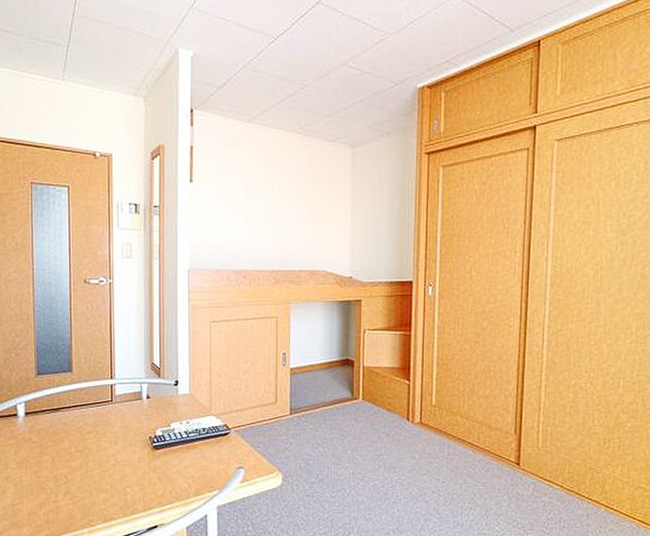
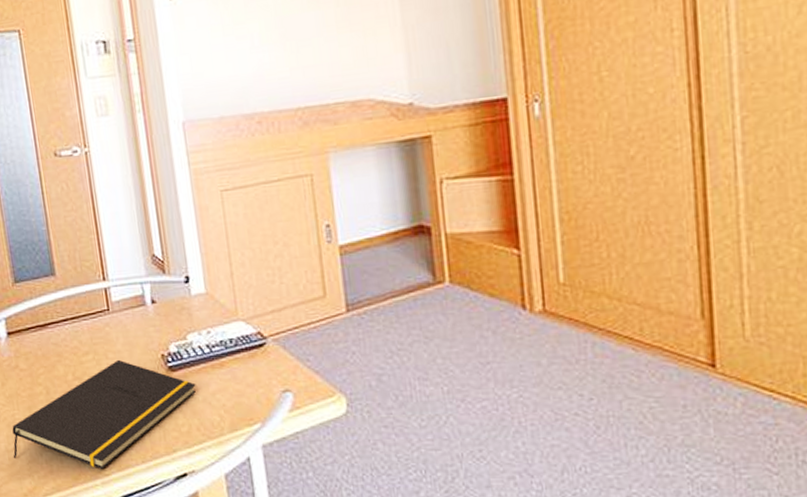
notepad: none [16,438,173,522] -> present [12,359,196,470]

